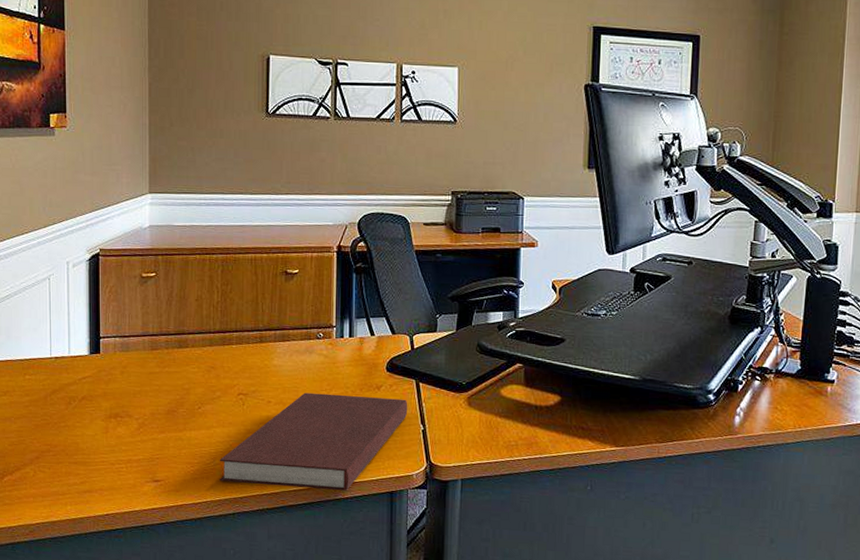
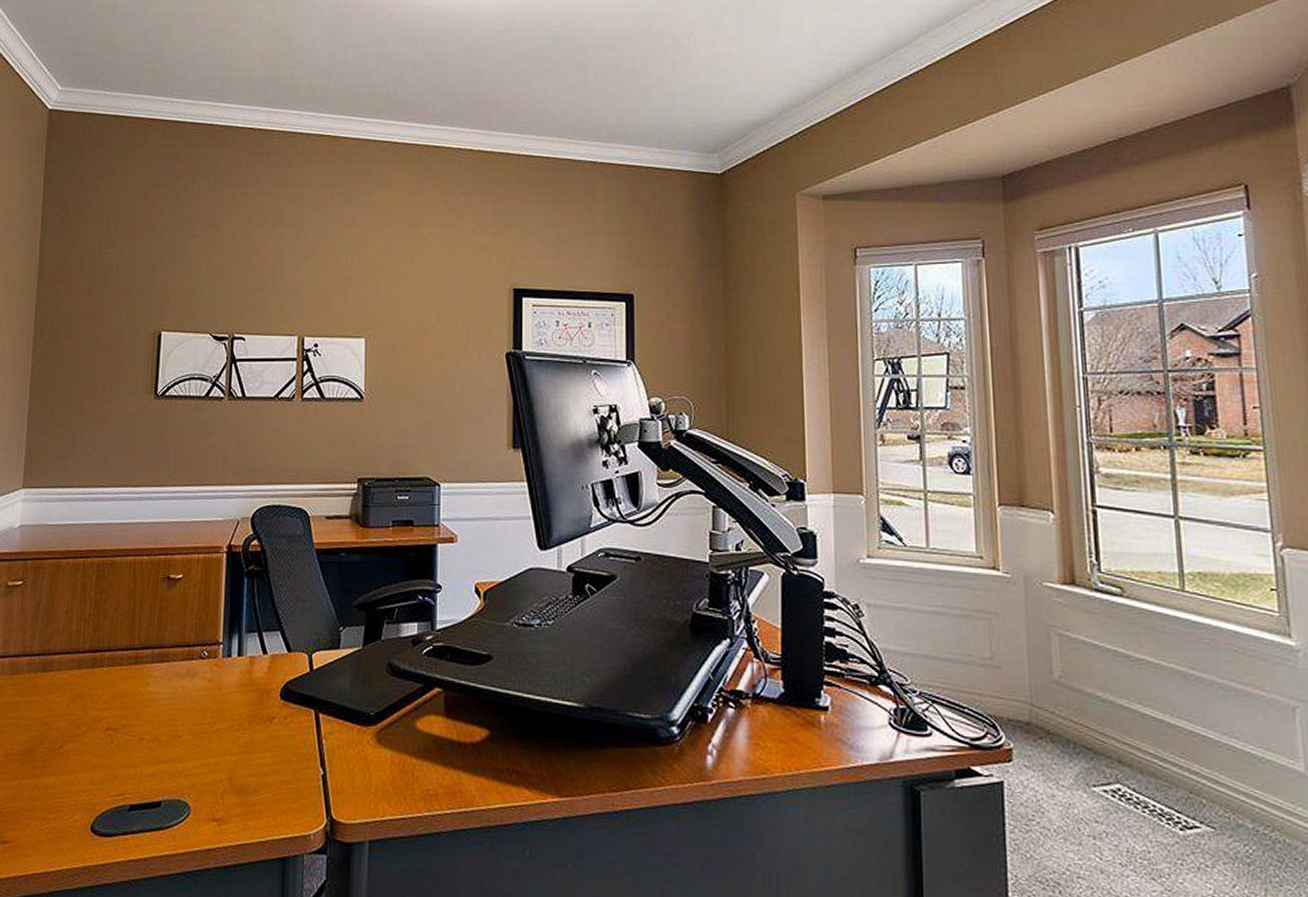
notebook: present [219,392,408,491] -> none [78,726,305,857]

